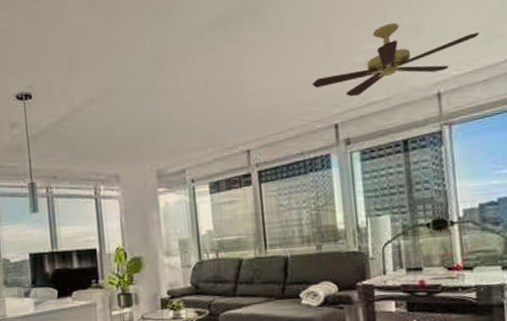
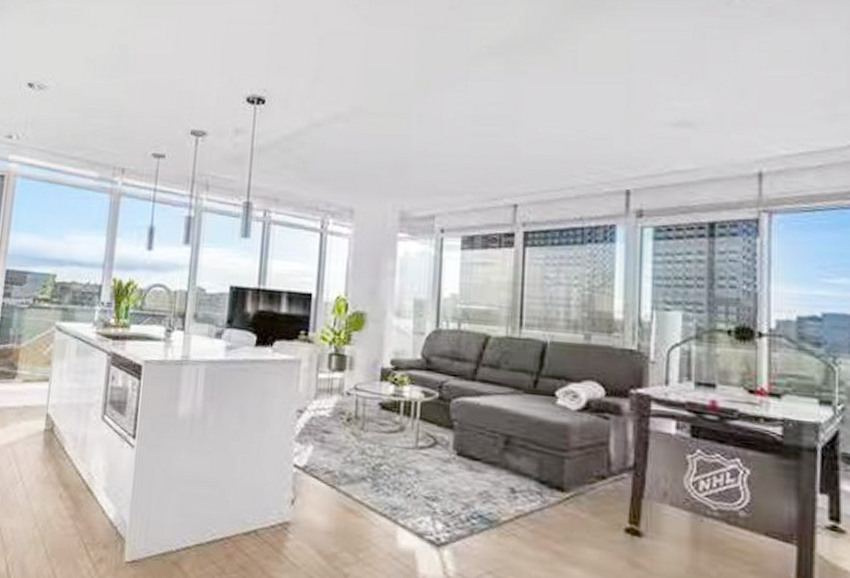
ceiling fan: present [312,22,479,97] -> none [605,81,818,161]

